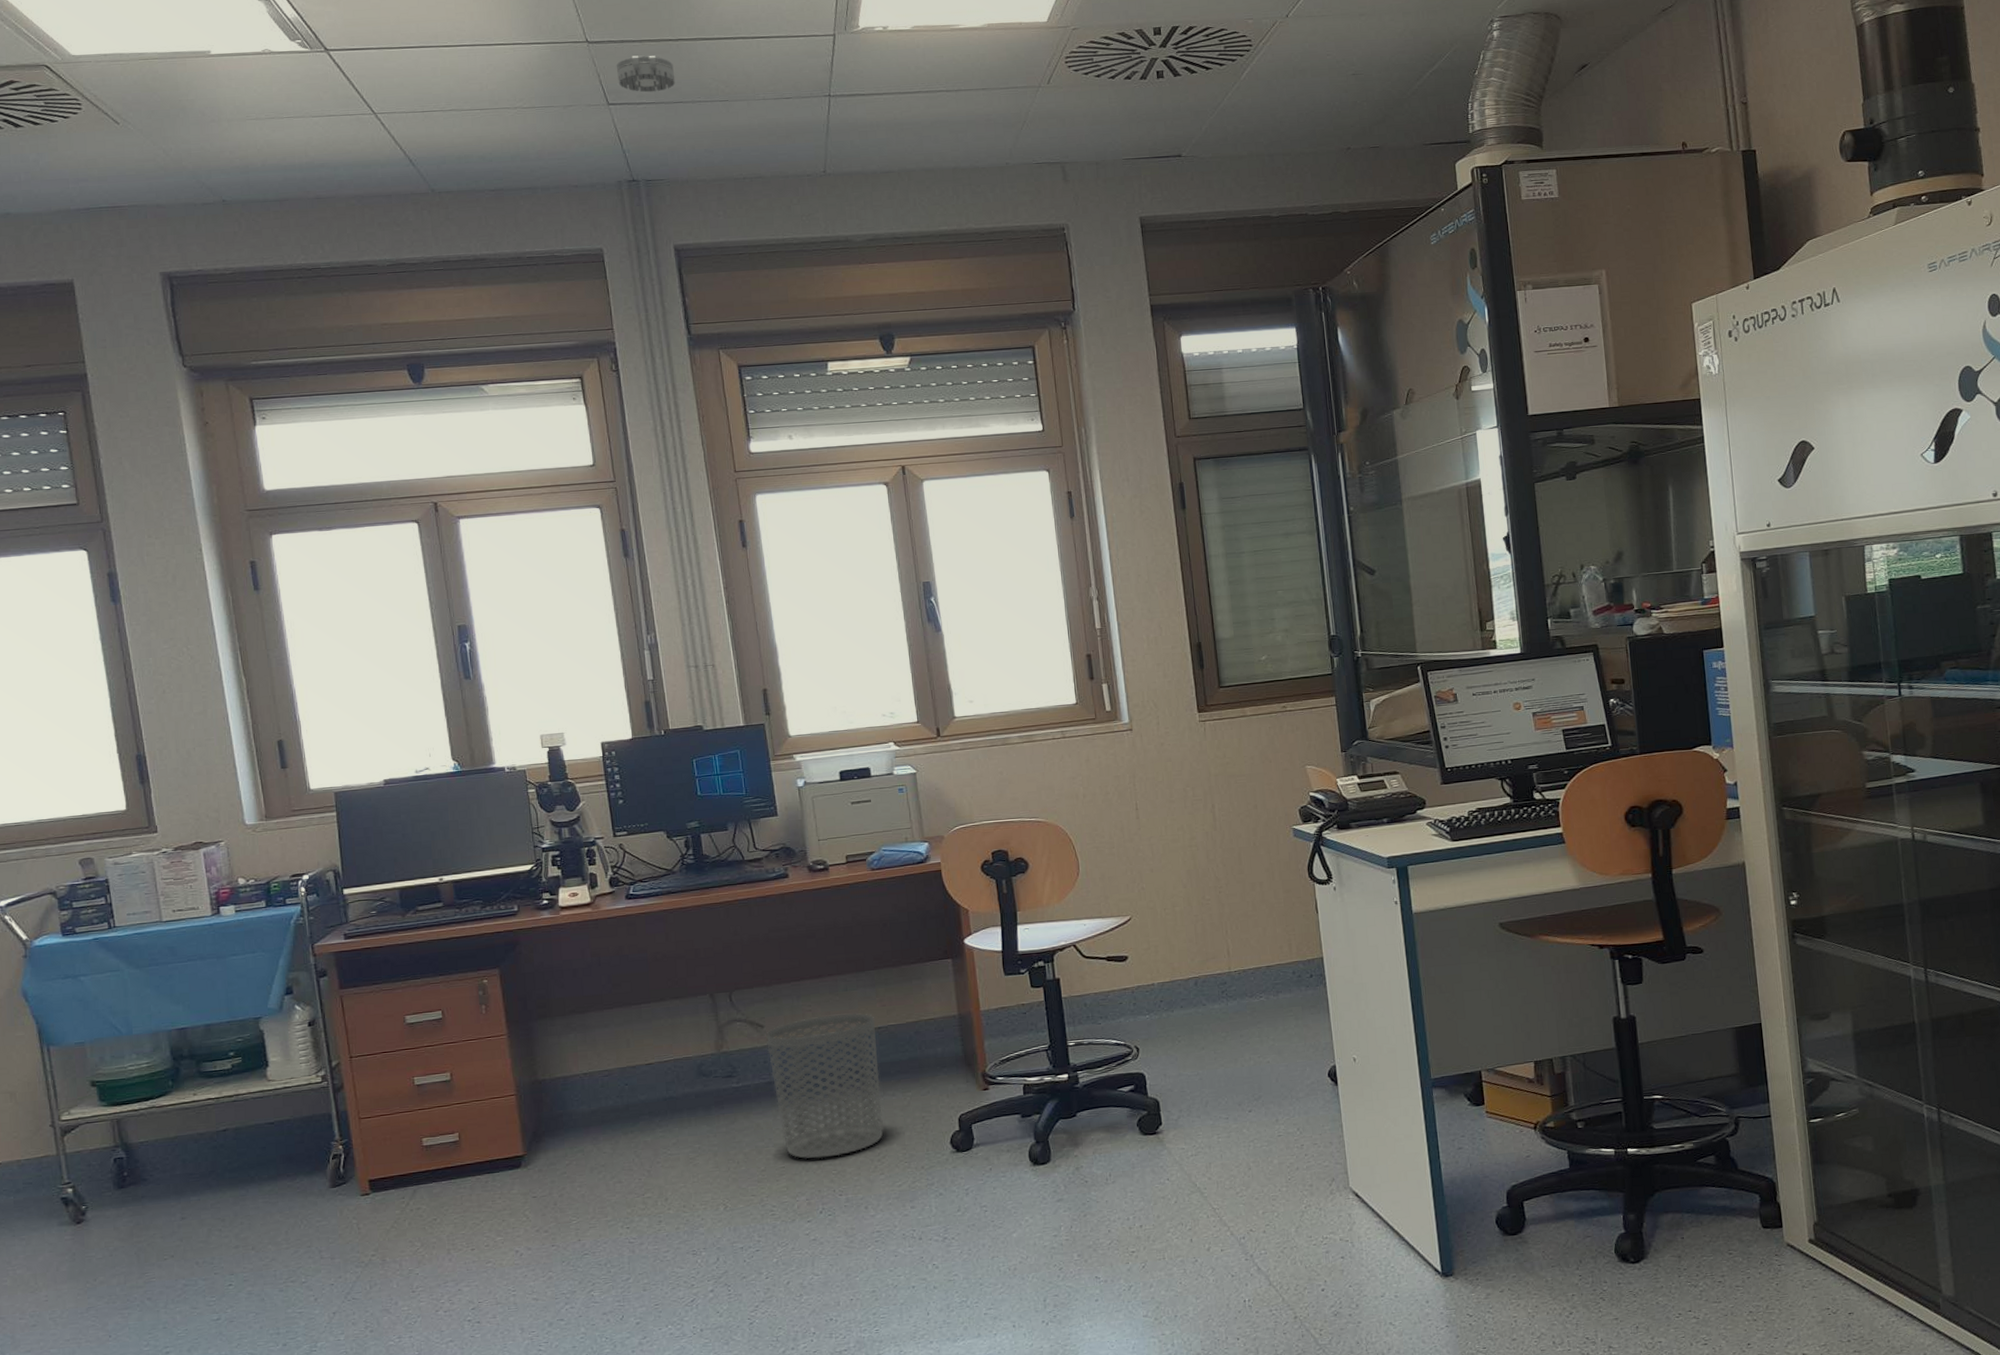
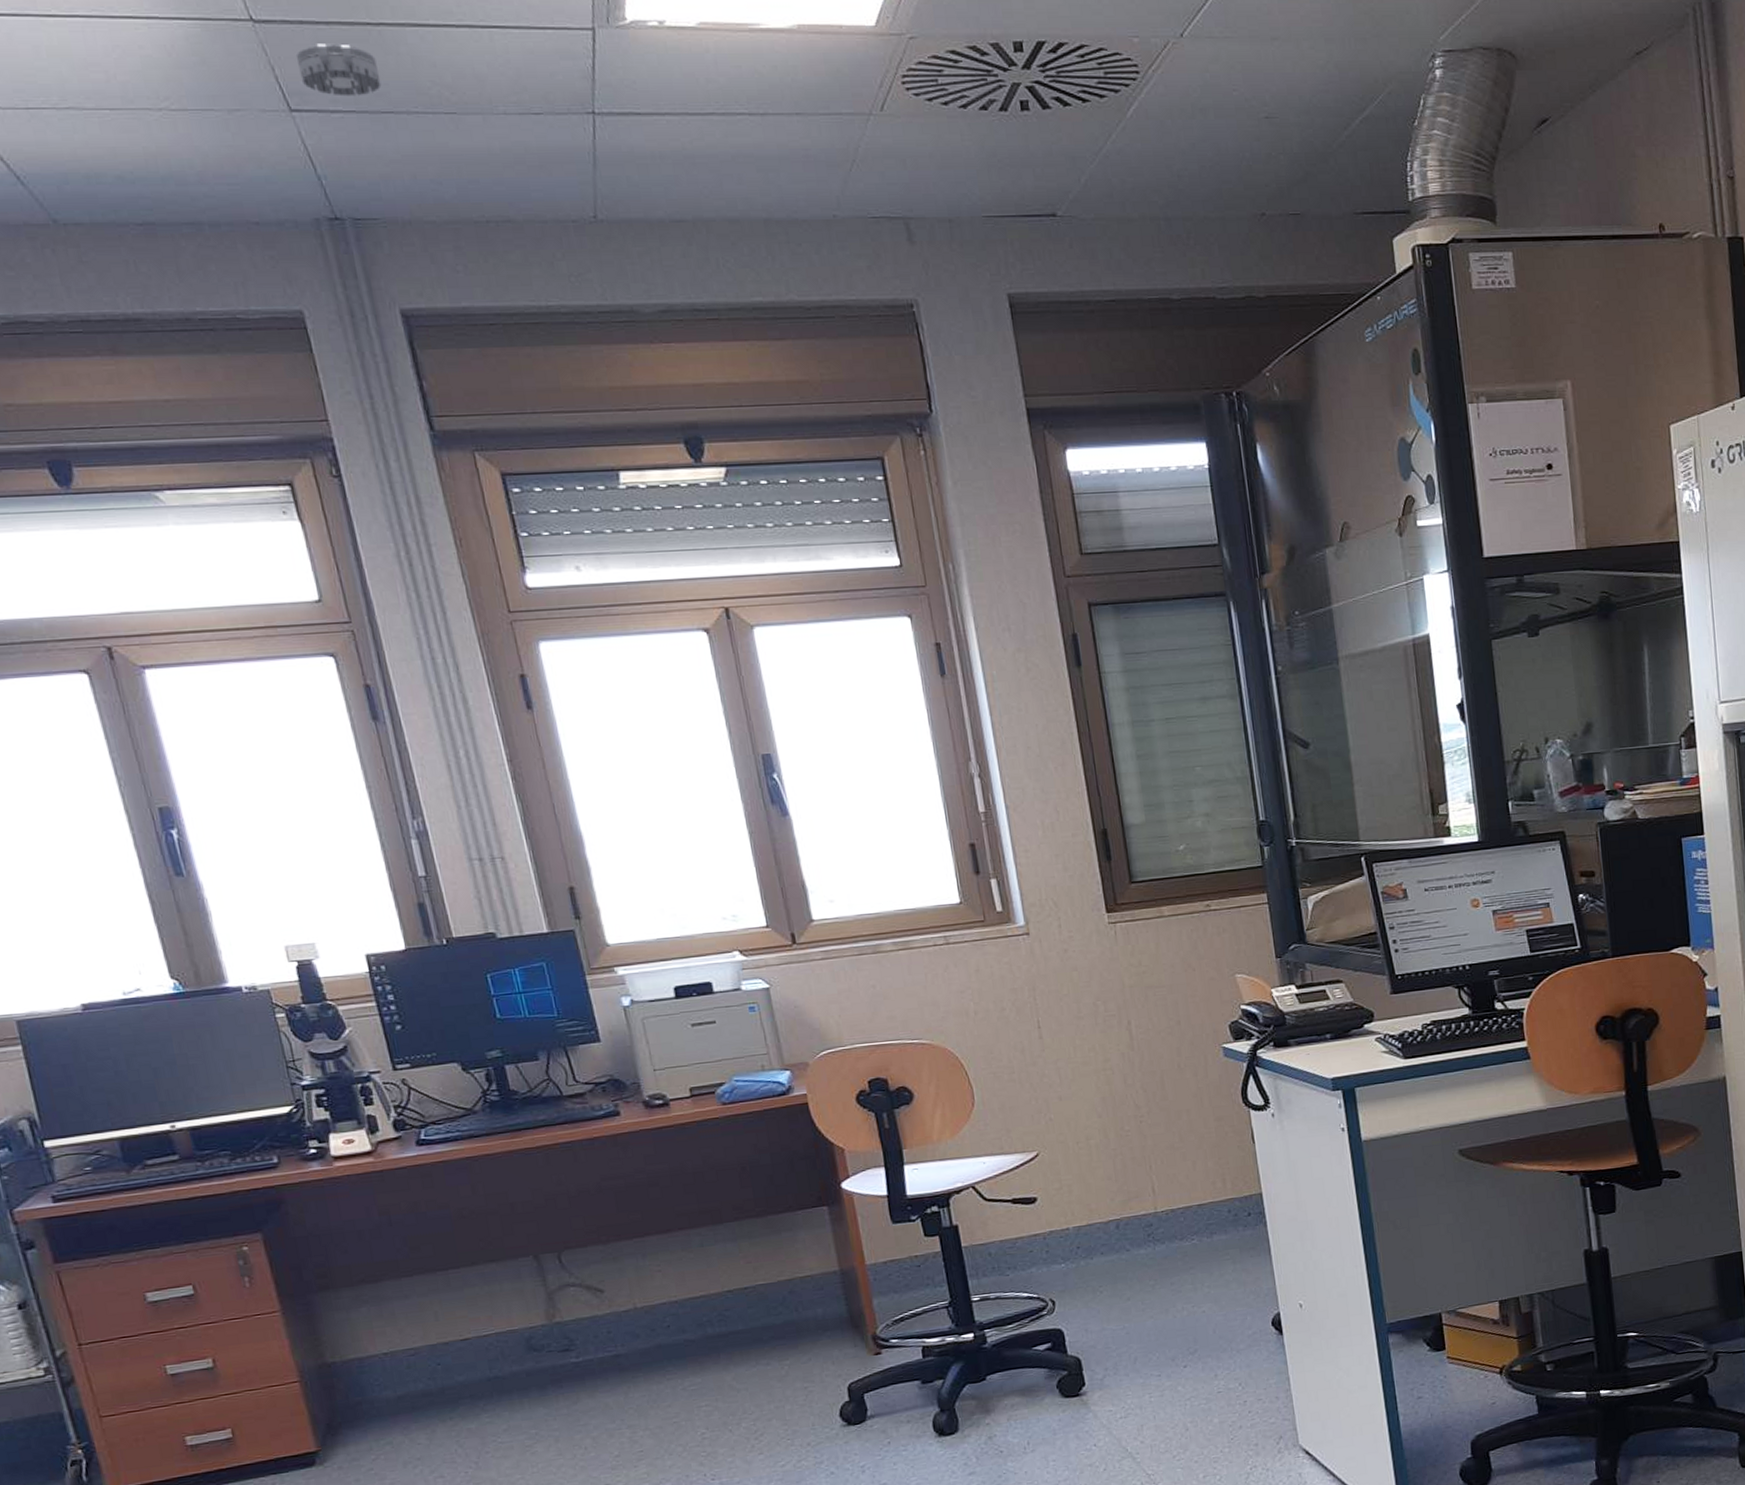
waste bin: present [765,1012,884,1160] -> none [606,1271,760,1441]

